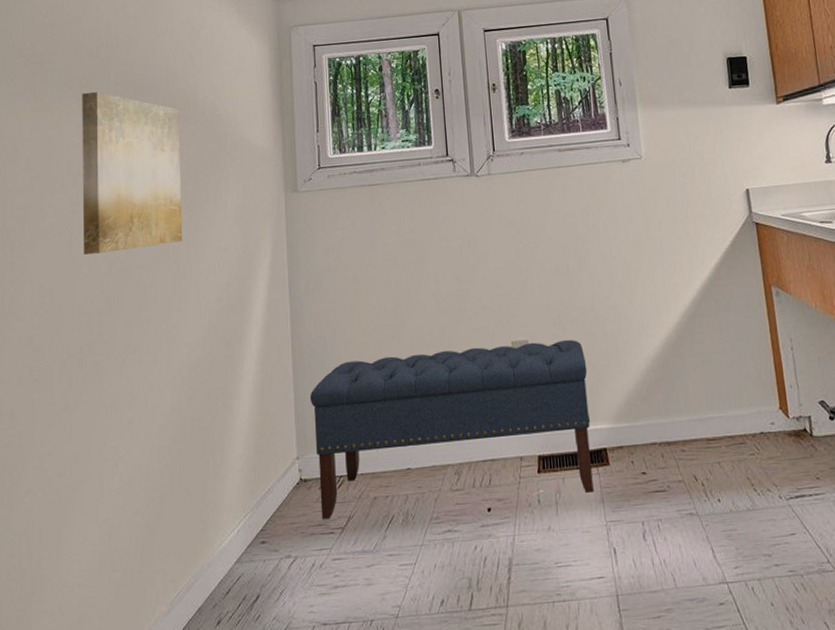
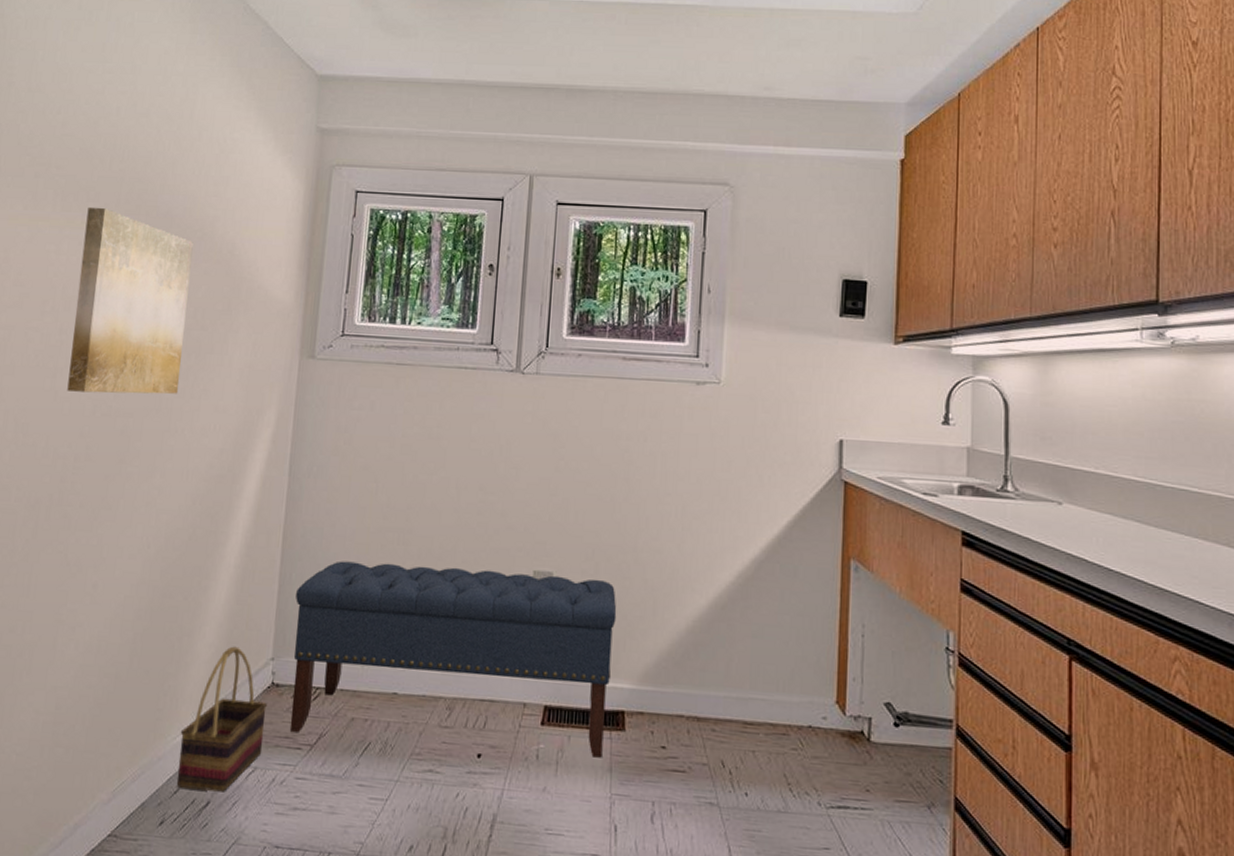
basket: none [224,453,300,588] -> present [176,646,267,792]

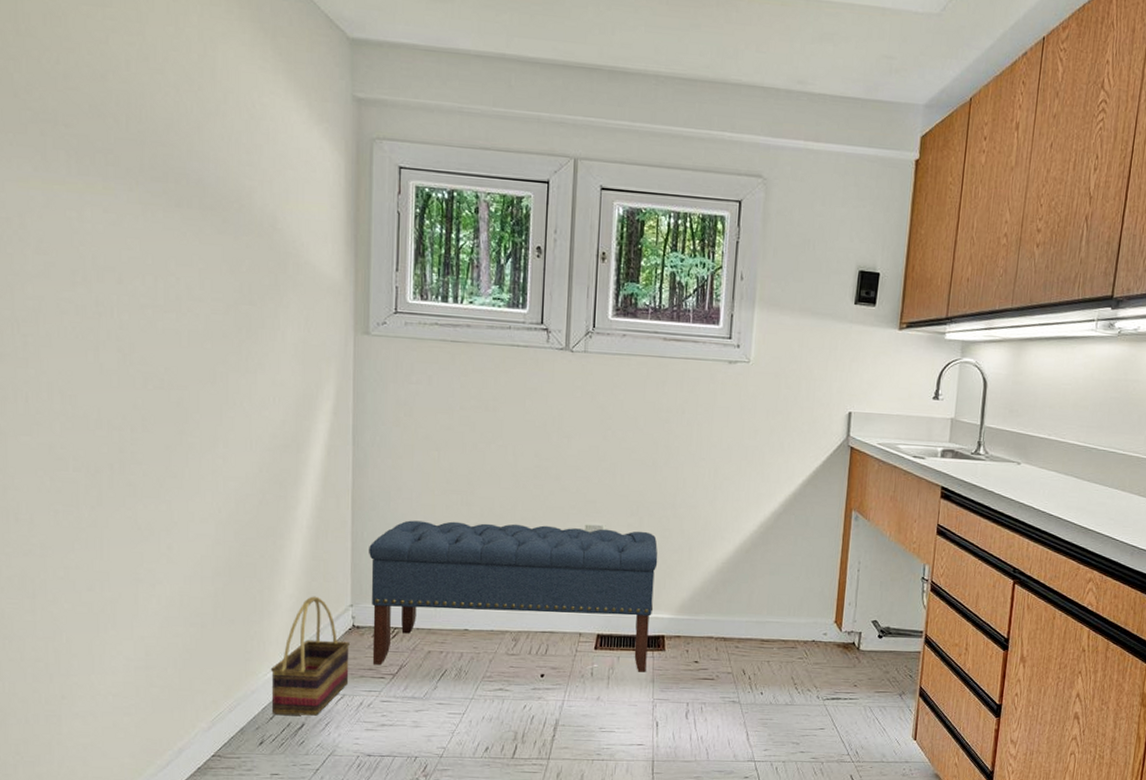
wall art: present [67,206,194,395] -> none [108,171,233,368]

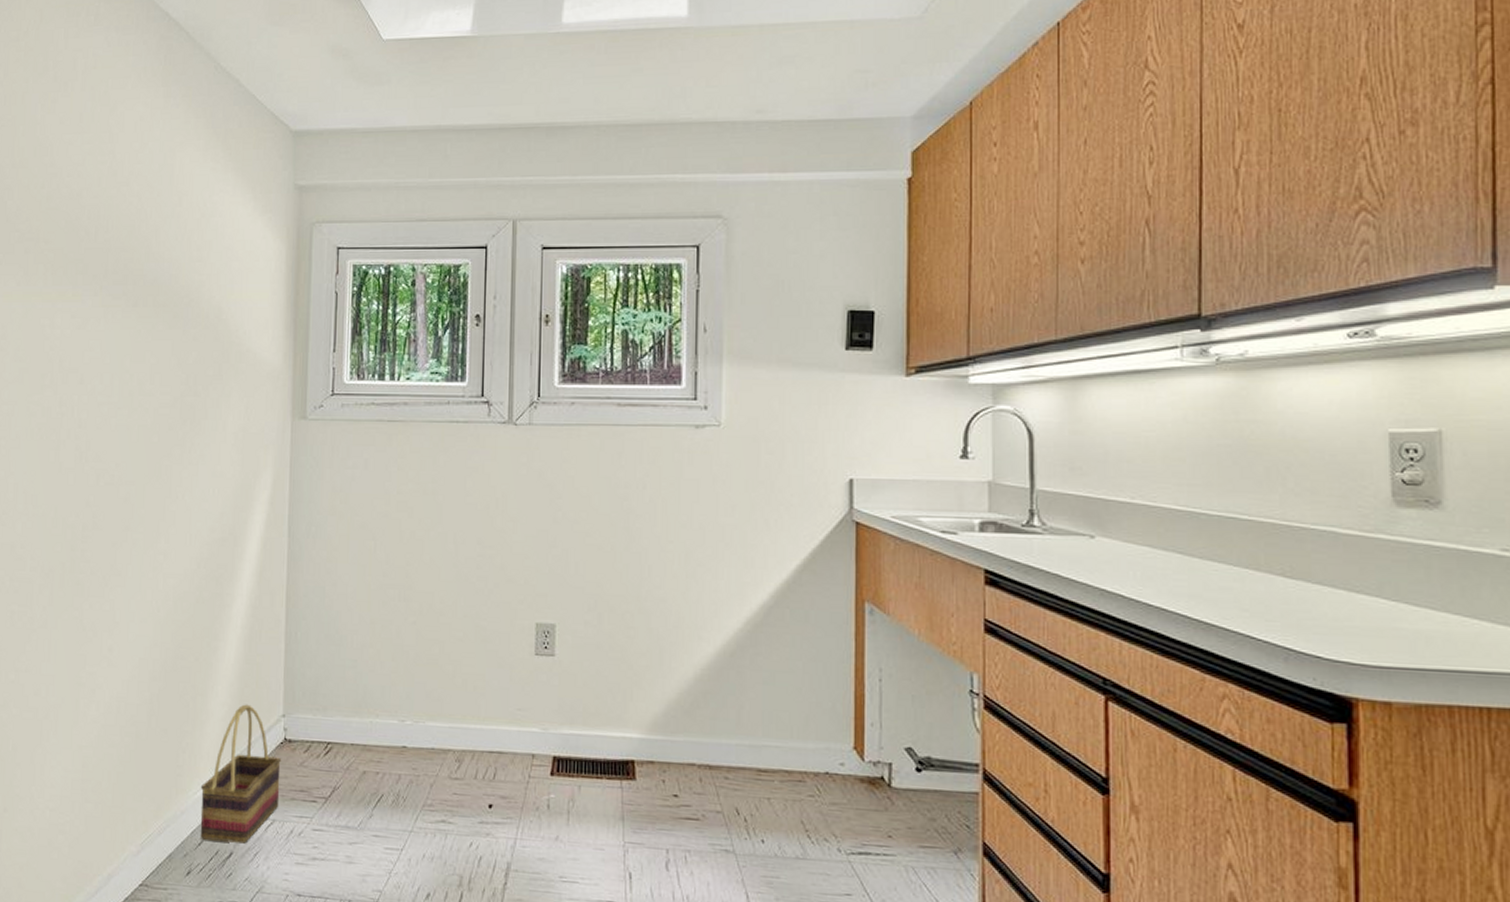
bench: present [369,520,658,672] -> none [302,618,622,807]

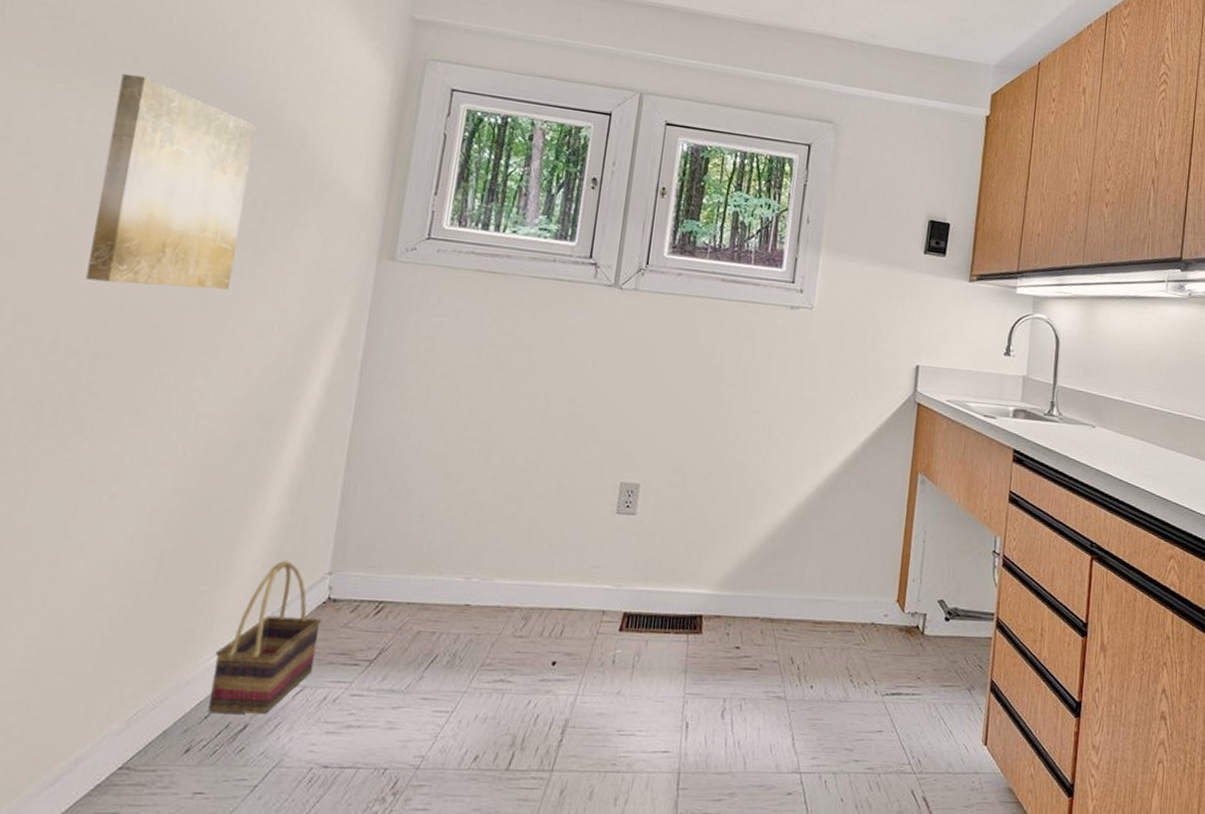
wall art: none [71,279,181,463] -> present [86,73,256,290]

